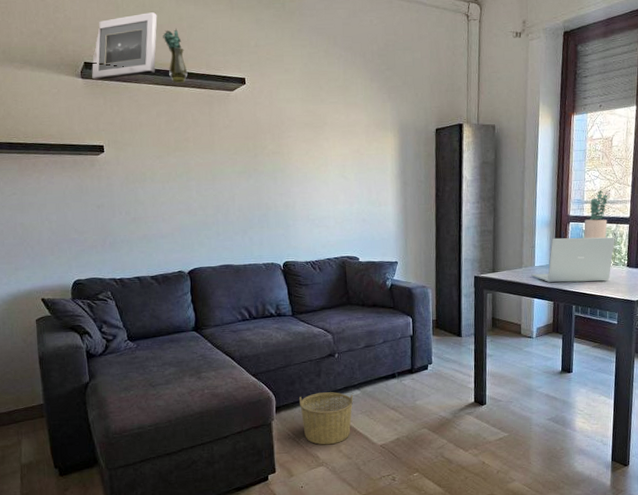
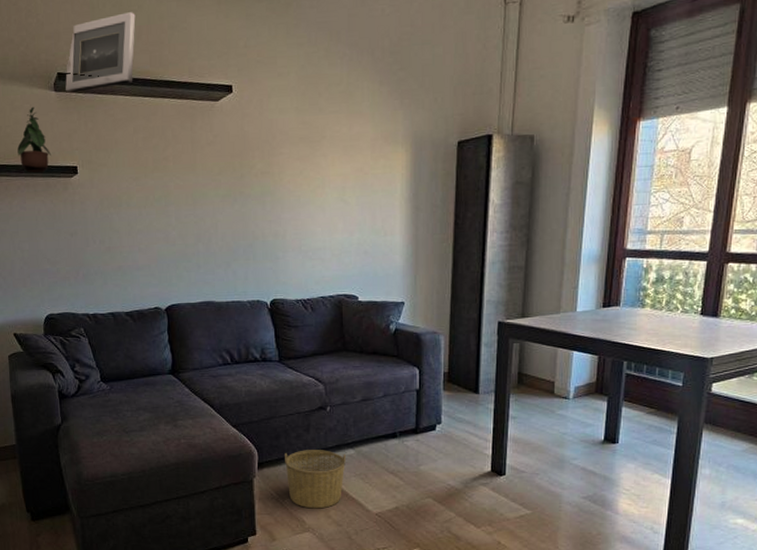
potted plant: none [45,91,79,152] -> present [17,106,52,174]
vase: present [163,28,188,84] -> none [141,29,168,94]
laptop: present [531,237,615,283] -> none [571,276,686,333]
vase: present [584,187,608,239] -> none [644,213,681,279]

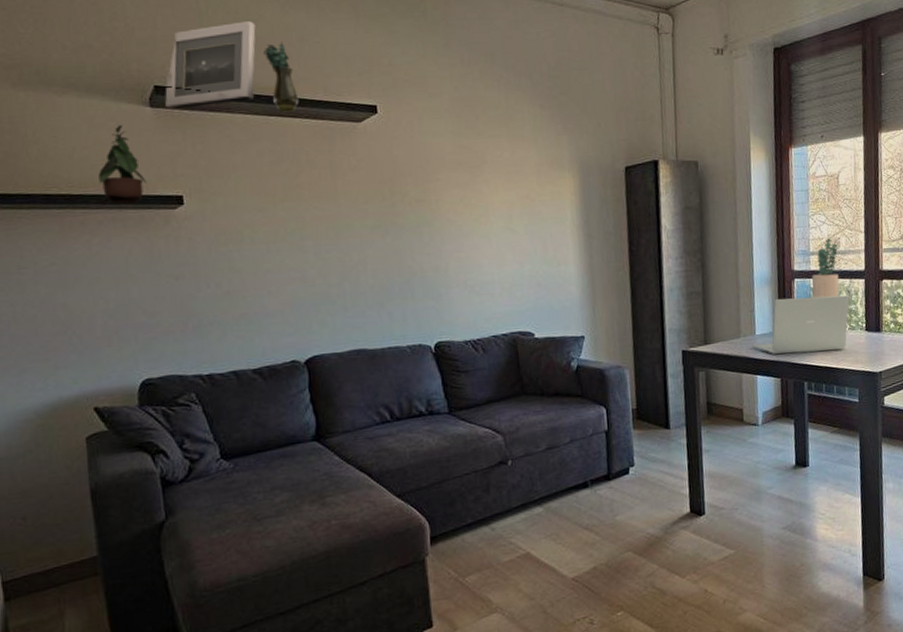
vase: none [141,29,168,94] -> present [263,42,299,113]
basket: present [285,450,347,509] -> none [462,511,534,585]
laptop: none [571,276,686,333] -> present [752,295,850,354]
vase: none [644,213,681,279] -> present [812,235,839,298]

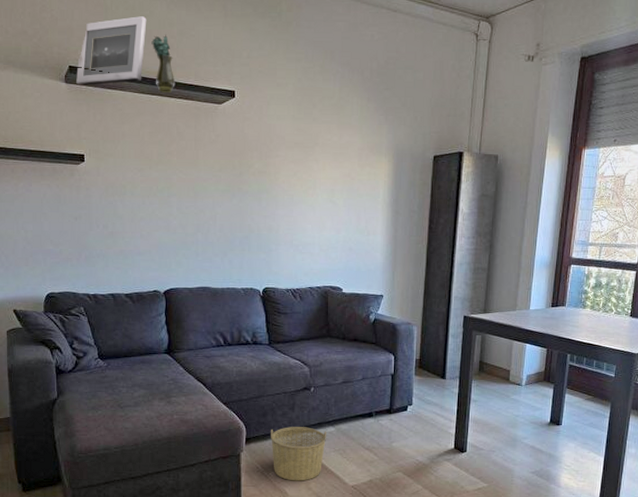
potted plant: present [98,124,148,205] -> none [26,95,60,159]
basket: none [462,511,534,585] -> present [271,427,327,481]
laptop: present [752,295,850,354] -> none [525,280,620,330]
vase: present [812,235,839,298] -> none [586,229,616,284]

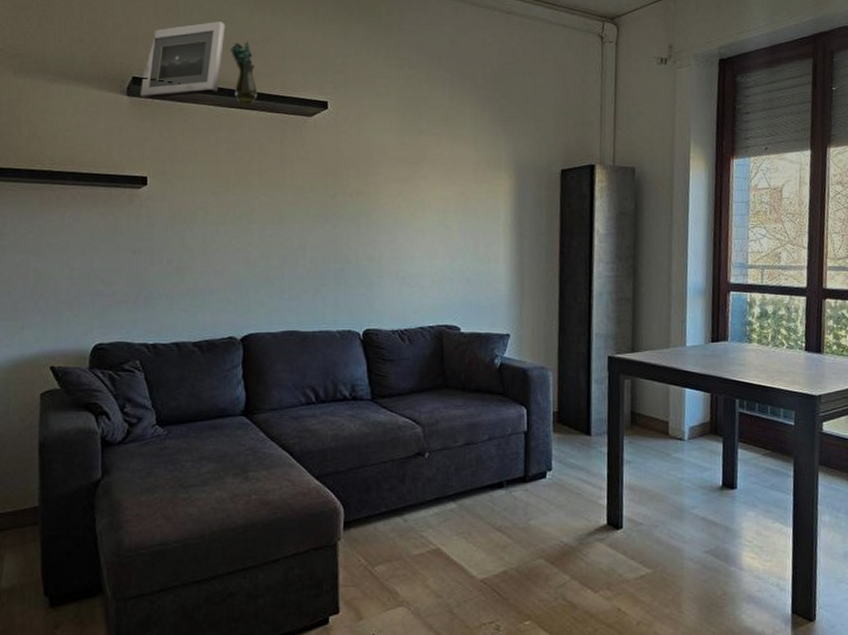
basket: present [271,427,327,481] -> none [376,504,447,577]

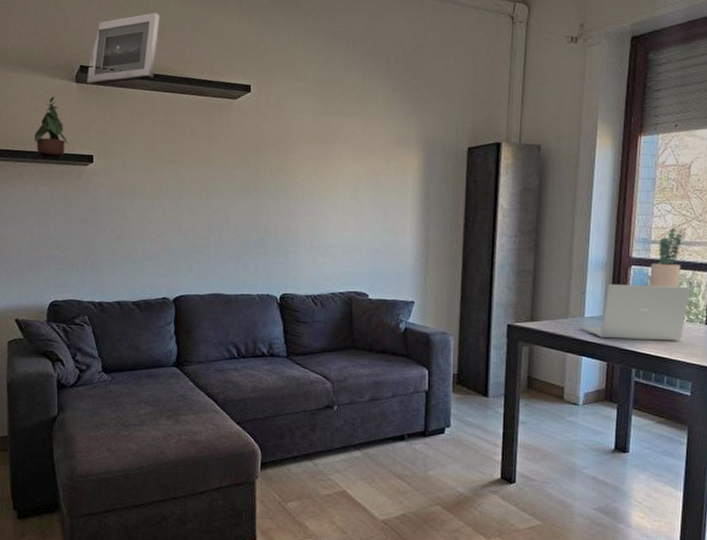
potted plant: none [77,110,118,183] -> present [34,96,69,160]
vase: present [230,41,258,106] -> none [164,30,188,90]
laptop: none [681,310,789,369] -> present [579,283,691,341]
vase: none [748,248,779,314] -> present [650,224,683,288]

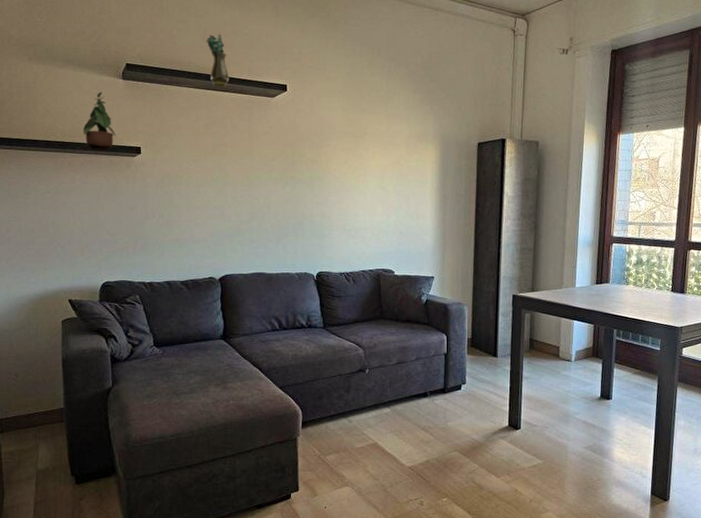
picture frame: present [87,13,160,85] -> none [133,17,202,82]
vase: none [164,30,188,90] -> present [206,33,229,88]
laptop: present [579,283,691,341] -> none [571,259,660,306]
vase: present [650,224,683,288] -> none [627,209,653,261]

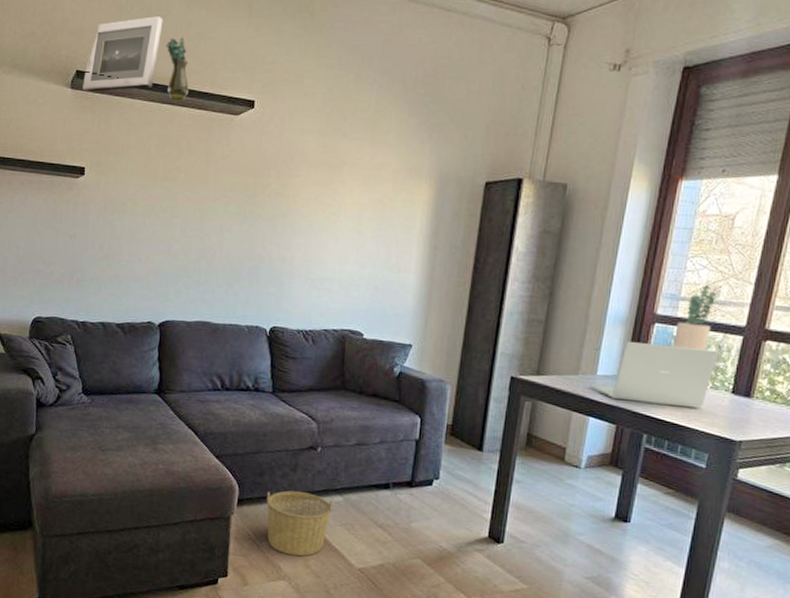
potted plant: present [83,92,117,152] -> none [25,102,60,171]
picture frame: none [133,17,202,82] -> present [83,16,163,92]
basket: none [327,409,383,464] -> present [266,490,334,557]
laptop: none [571,259,660,306] -> present [590,341,719,409]
vase: none [627,209,653,261] -> present [673,281,718,351]

